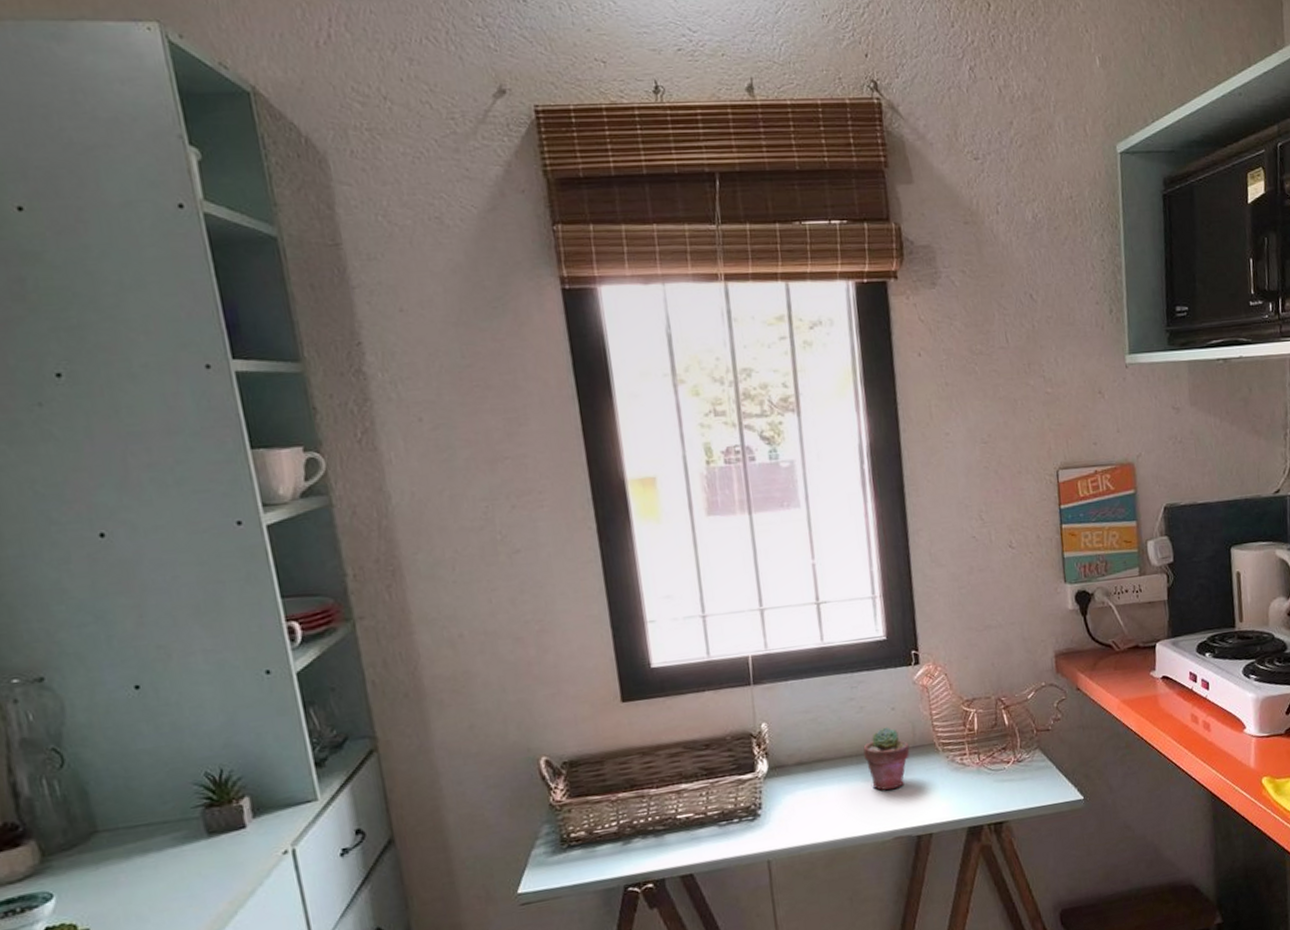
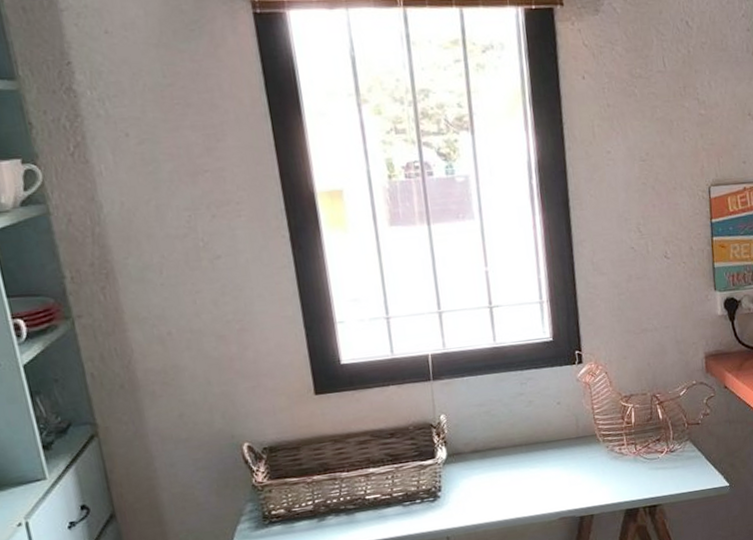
potted succulent: present [863,727,910,791] -> none [532,419,574,476]

